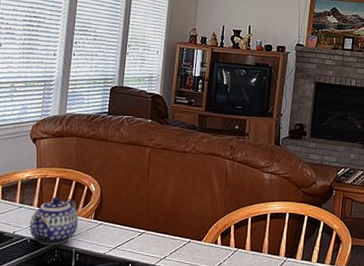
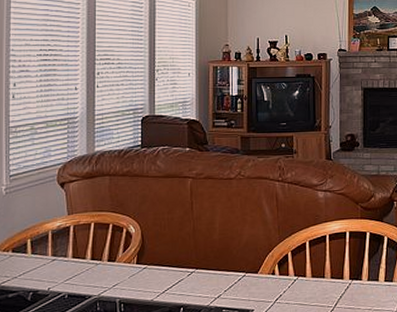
teapot: present [30,197,79,245] -> none [66,244,119,299]

